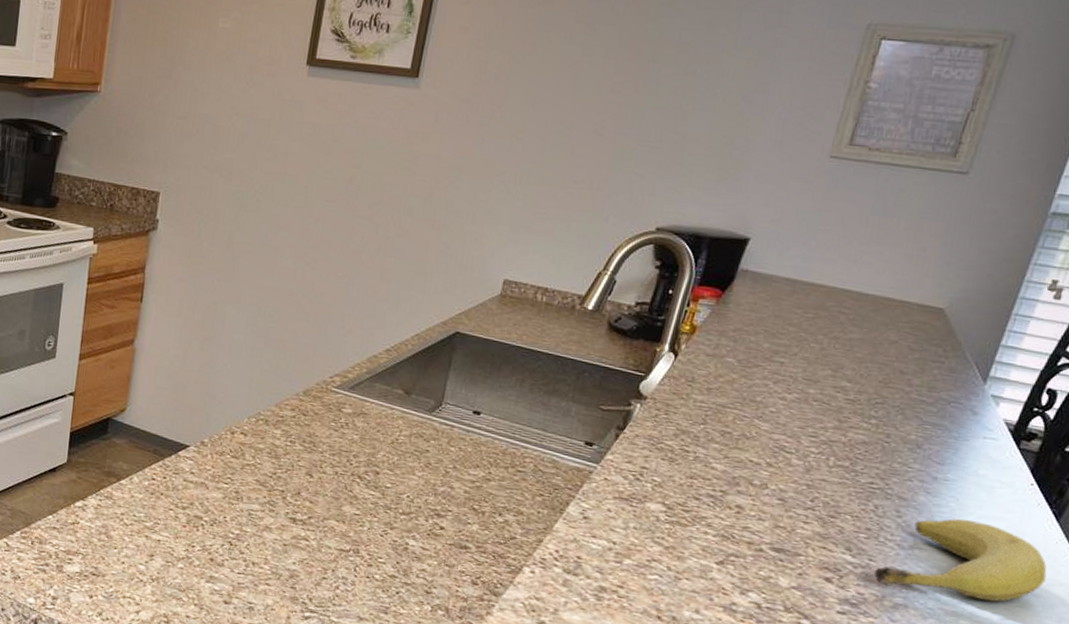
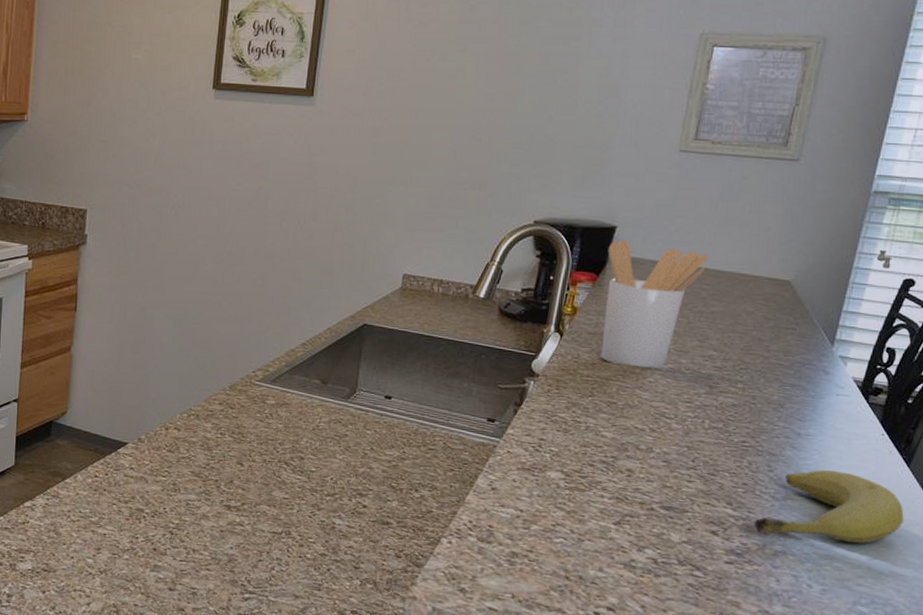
utensil holder: none [718,253,852,399] -> present [601,239,708,369]

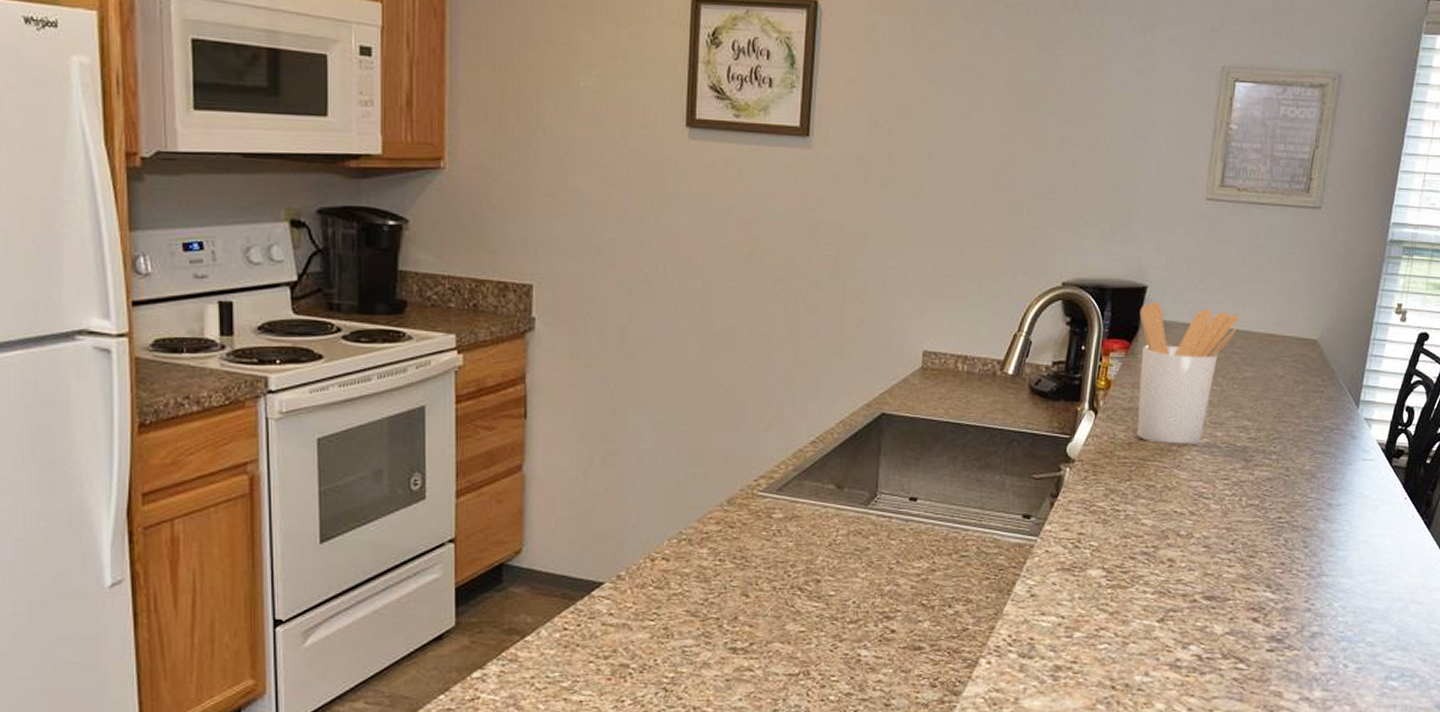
fruit: present [753,469,904,544] -> none [1292,540,1427,617]

